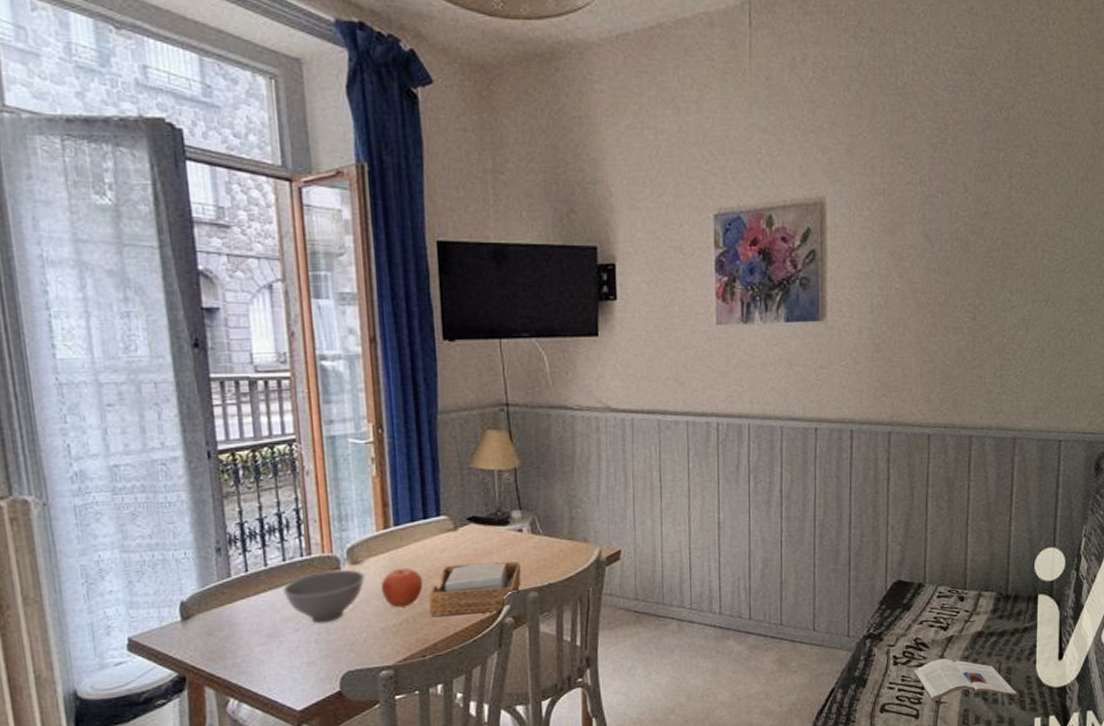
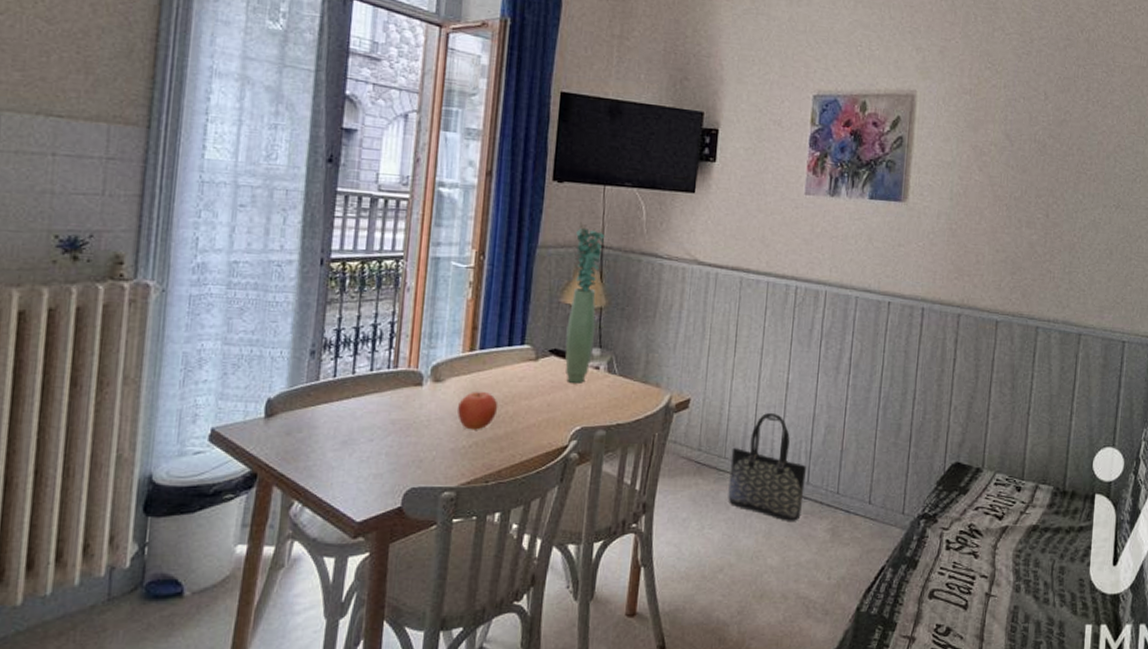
bowl: present [282,569,365,624] -> none [364,385,444,437]
napkin holder: present [428,561,521,616] -> none [498,394,593,446]
vase: none [477,380,513,549] -> present [565,221,605,383]
tote bag: none [669,554,747,657] -> present [728,413,806,521]
magazine: present [914,658,1017,701] -> none [966,549,1069,598]

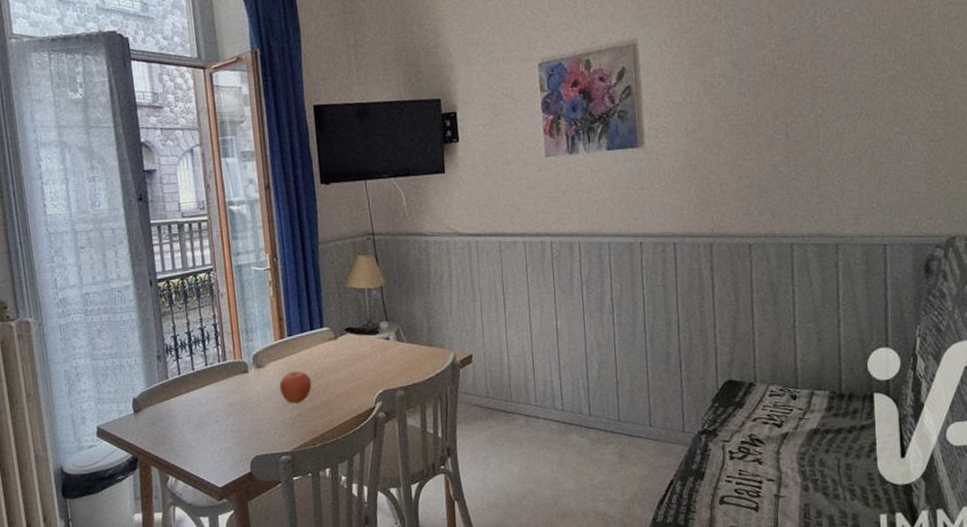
vase: present [565,221,605,383] -> none [349,215,381,354]
tote bag: present [728,413,806,521] -> none [516,357,588,450]

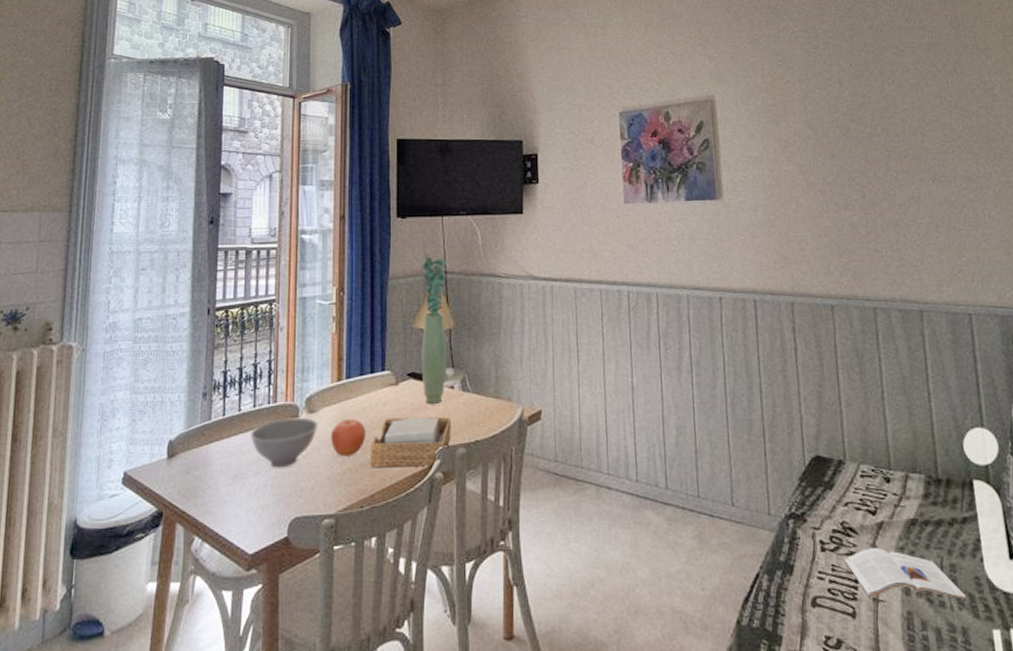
bowl: none [205,372,267,416] -> present [250,417,318,468]
napkin holder: none [317,365,390,411] -> present [369,416,451,468]
vase: none [349,215,381,354] -> present [421,251,447,404]
magazine: none [750,454,859,495] -> present [844,548,967,599]

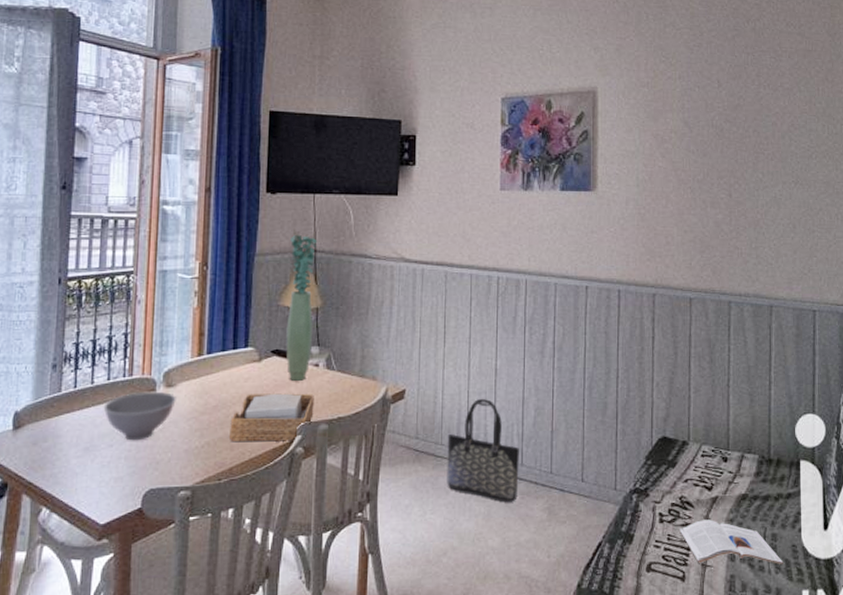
fruit: present [331,419,366,457] -> none [189,394,227,431]
tote bag: none [587,419,665,530] -> present [447,399,519,503]

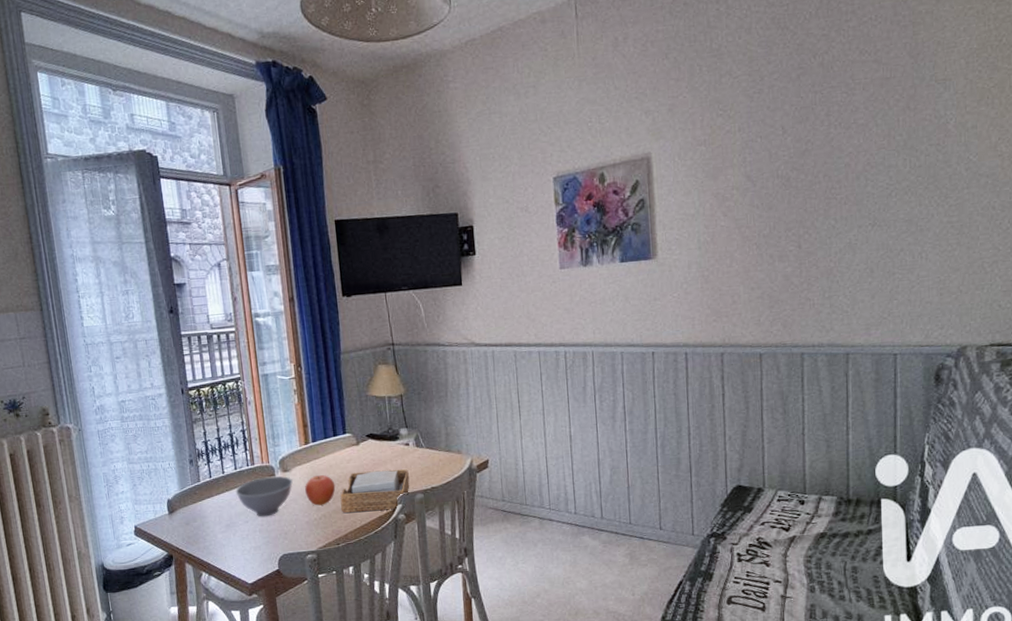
fruit: none [189,394,227,431] -> present [305,475,336,506]
vase: present [286,229,318,381] -> none [370,326,401,459]
tote bag: present [447,399,519,503] -> none [531,463,600,551]
magazine: present [679,519,784,564] -> none [758,557,865,595]

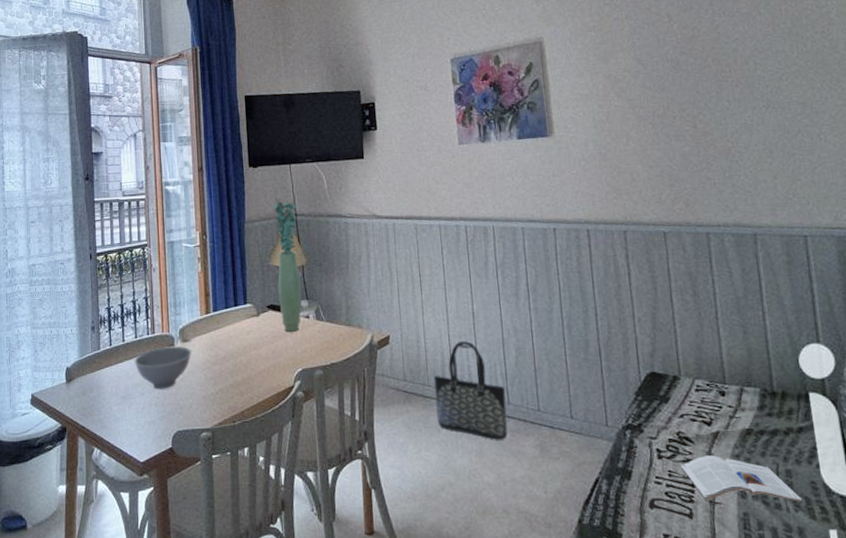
fruit: present [305,475,336,506] -> none [203,347,234,379]
napkin holder: present [340,469,410,513] -> none [238,343,309,388]
vase: none [370,326,401,459] -> present [274,197,302,332]
tote bag: none [531,463,600,551] -> present [433,341,508,440]
magazine: none [758,557,865,595] -> present [680,455,803,502]

